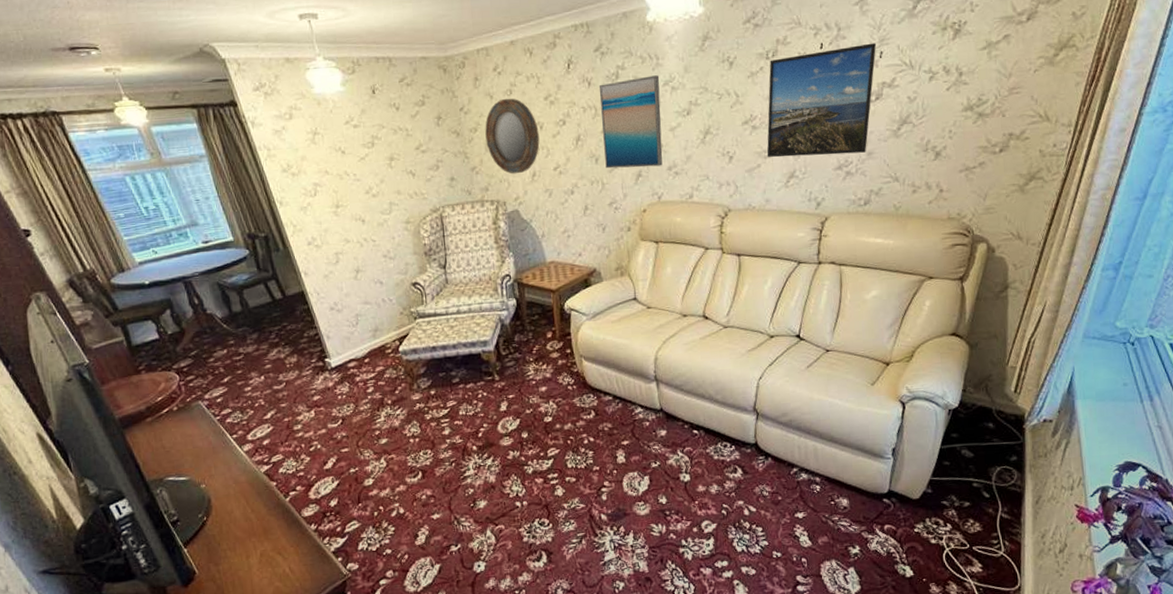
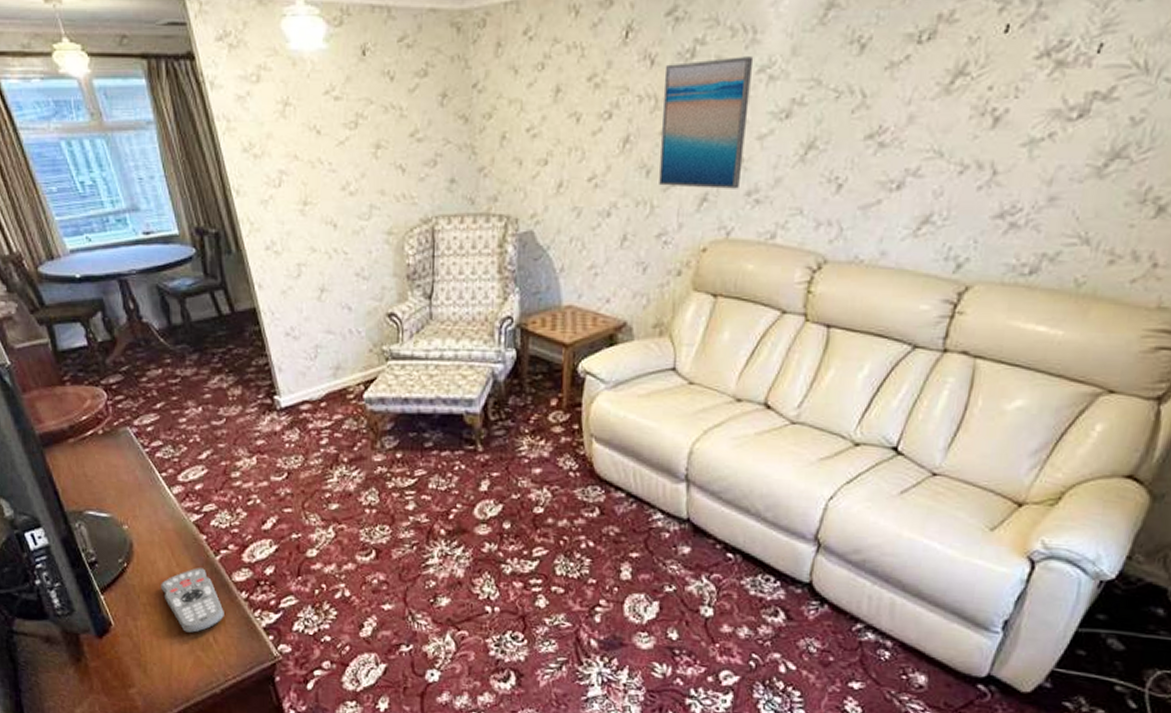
remote control: none [239,510,297,568] -> present [161,568,224,633]
home mirror: present [485,98,540,174] -> none [502,75,574,182]
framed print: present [766,43,877,158] -> none [893,29,1096,197]

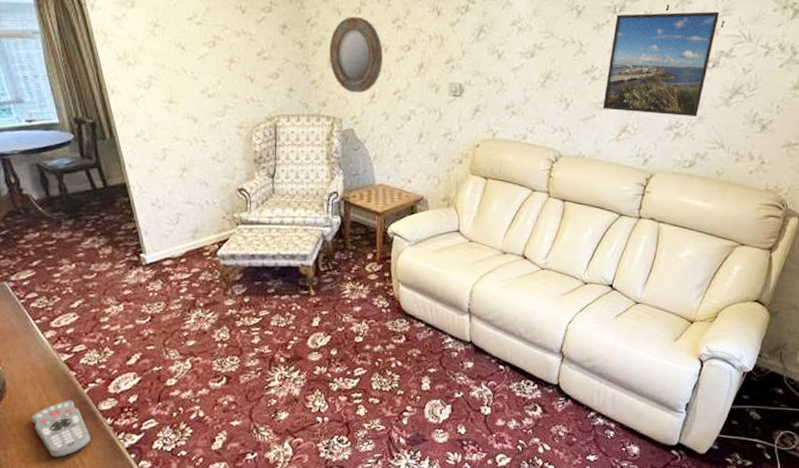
home mirror: none [502,75,574,182] -> present [329,16,383,93]
wall art: present [659,57,754,189] -> none [445,13,508,104]
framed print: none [893,29,1096,197] -> present [602,11,720,117]

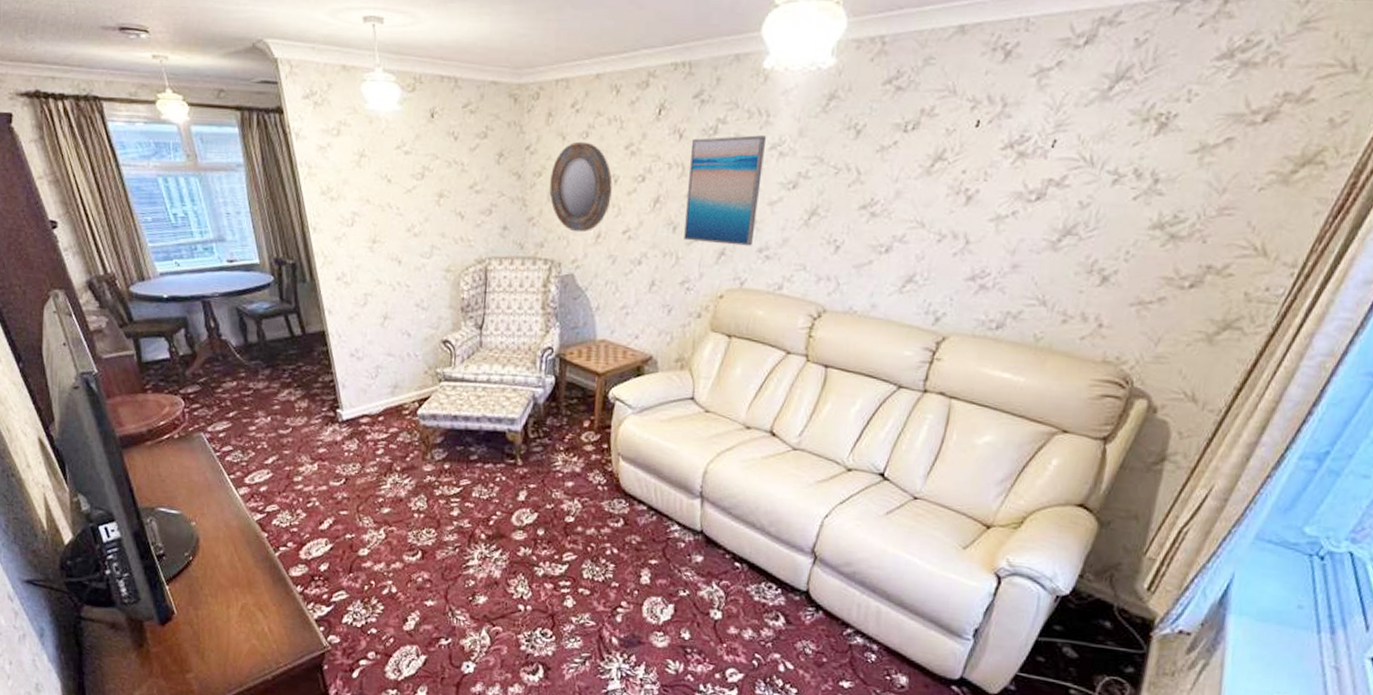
remote control: present [31,400,91,457] -> none [222,563,280,623]
wall art: none [445,13,508,104] -> present [684,135,767,246]
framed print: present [602,11,720,117] -> none [882,127,1051,264]

